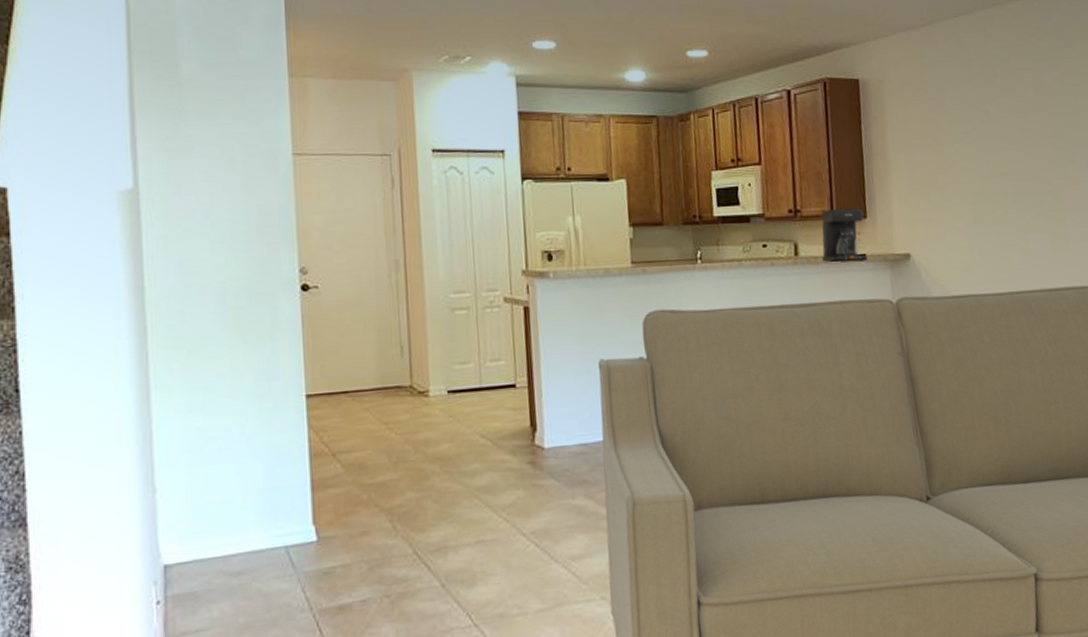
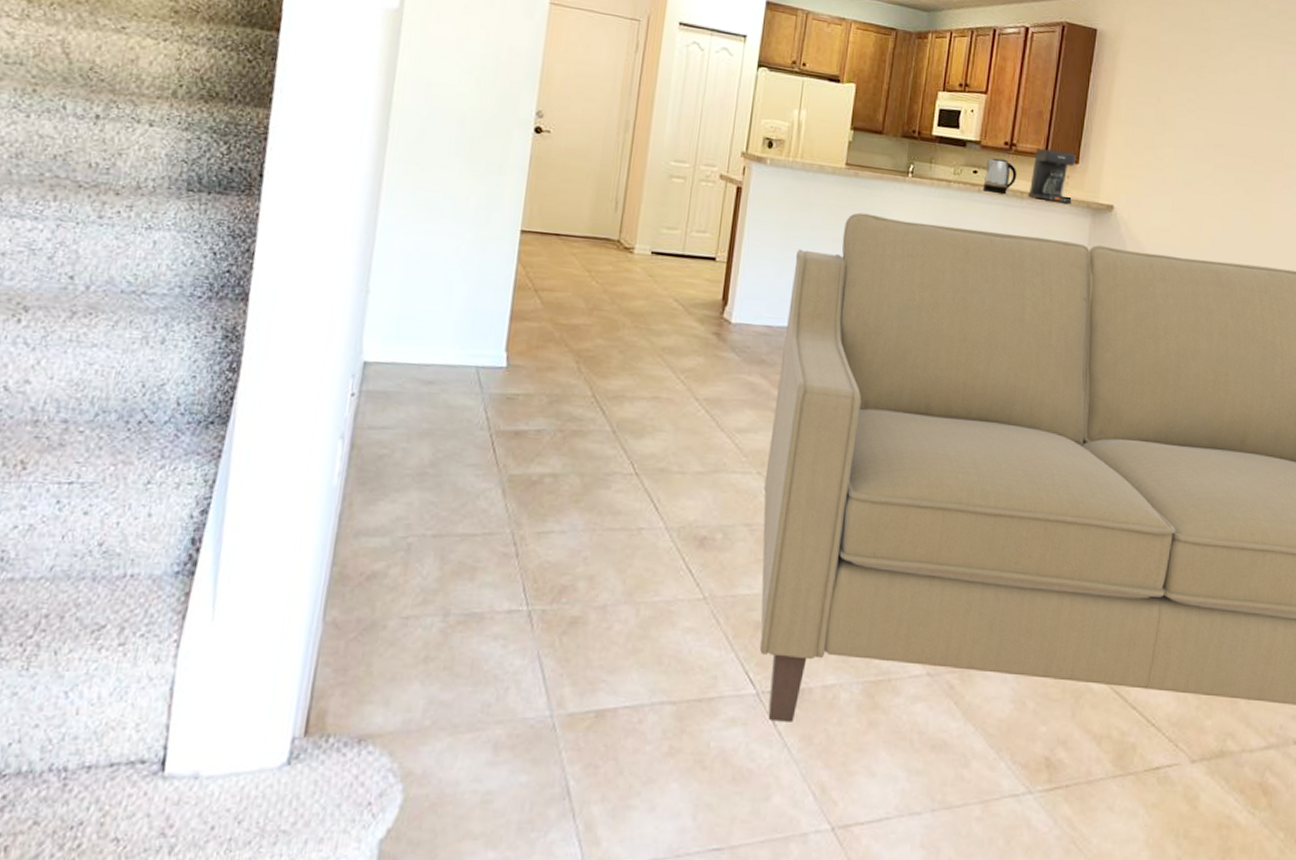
kettle: none [773,227,808,265] -> present [982,157,1017,195]

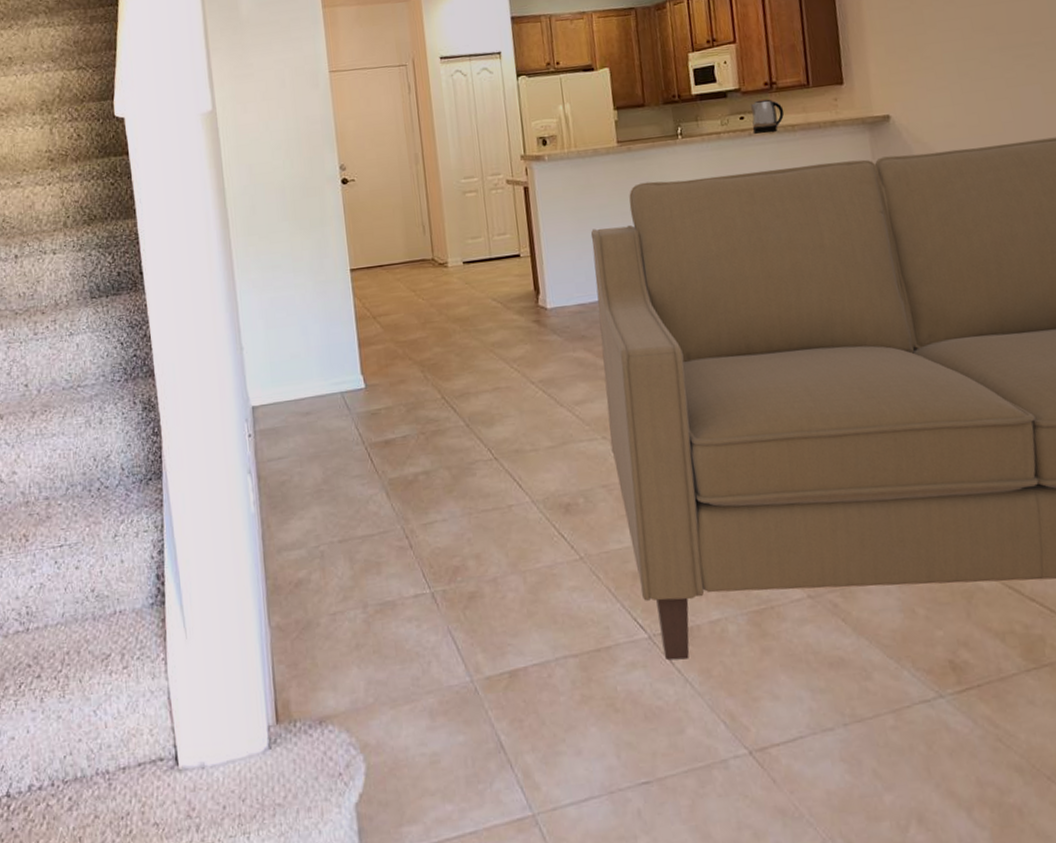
coffee maker: present [1028,148,1076,205] -> none [797,75,846,129]

